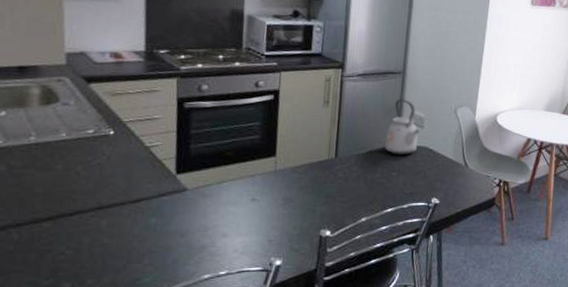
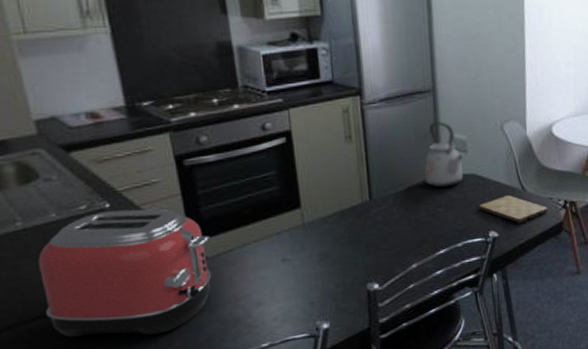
toaster: none [38,137,194,250] -> present [38,209,212,337]
cutting board: none [426,169,485,195] -> present [478,195,548,224]

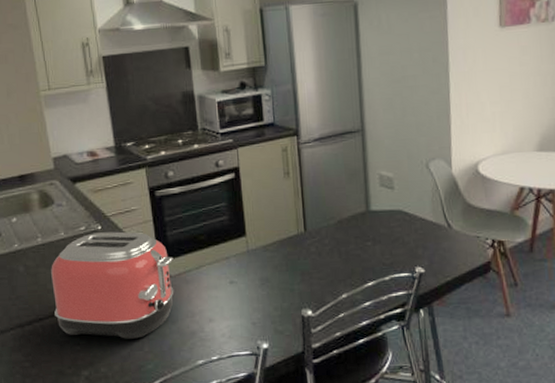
kettle: present [424,121,464,188] -> none [353,159,390,223]
cutting board: present [478,195,548,224] -> none [405,232,475,261]

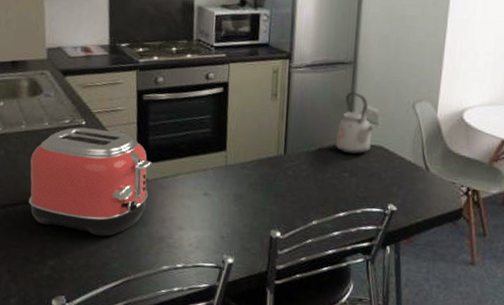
kettle: none [353,159,390,223] -> present [335,92,373,155]

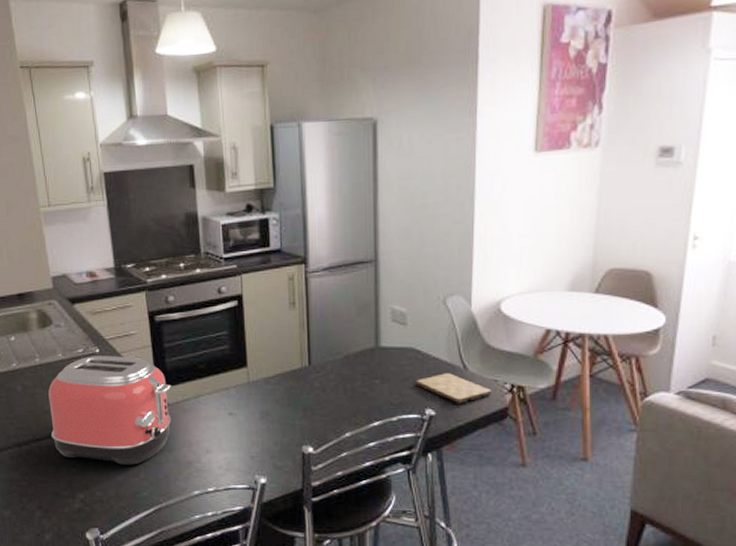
kettle: present [335,92,373,155] -> none [362,292,402,359]
cutting board: none [381,172,450,202] -> present [416,373,492,404]

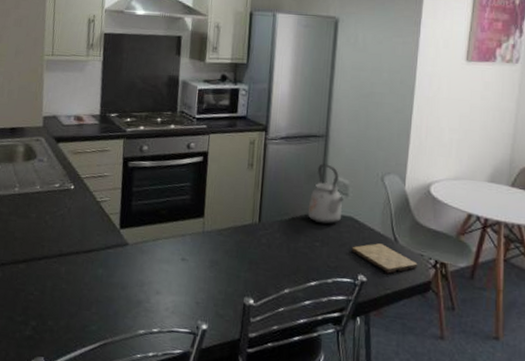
toaster: present [48,356,172,465] -> none [16,191,134,299]
kettle: none [362,292,402,359] -> present [307,163,343,225]

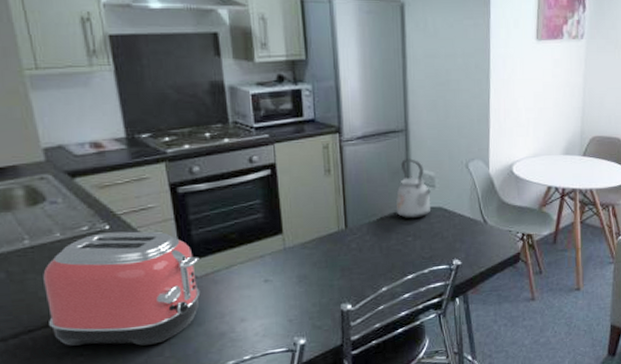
toaster: none [16,191,134,299] -> present [43,231,201,346]
cutting board: present [351,243,418,274] -> none [444,227,507,253]

